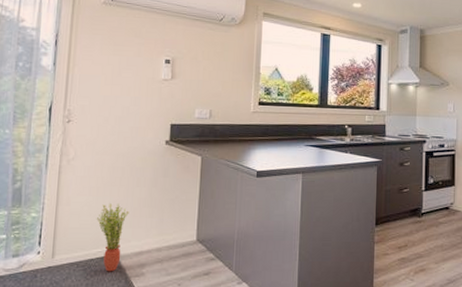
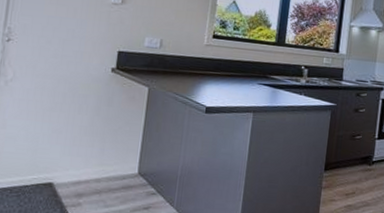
potted plant: present [96,203,129,272] -> none [33,129,69,200]

